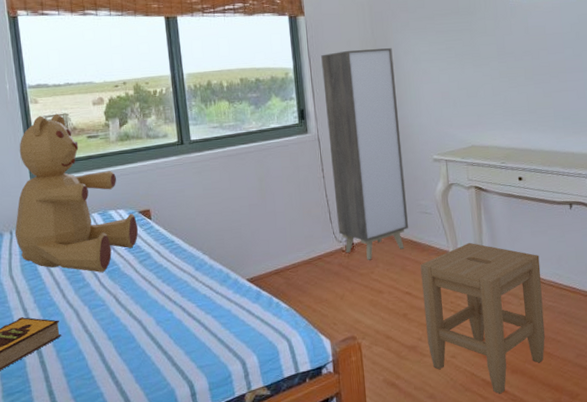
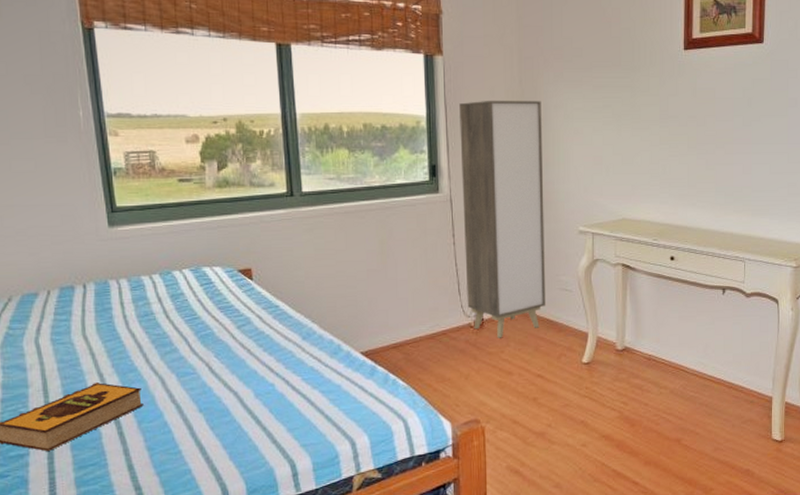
teddy bear: present [14,113,139,273] -> none [88,150,237,337]
stool: present [420,242,545,394] -> none [555,324,685,486]

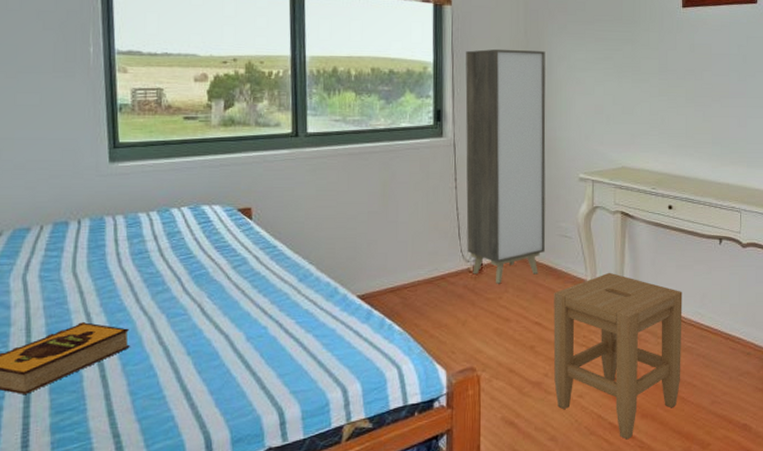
stool: none [555,324,685,486] -> present [553,272,683,440]

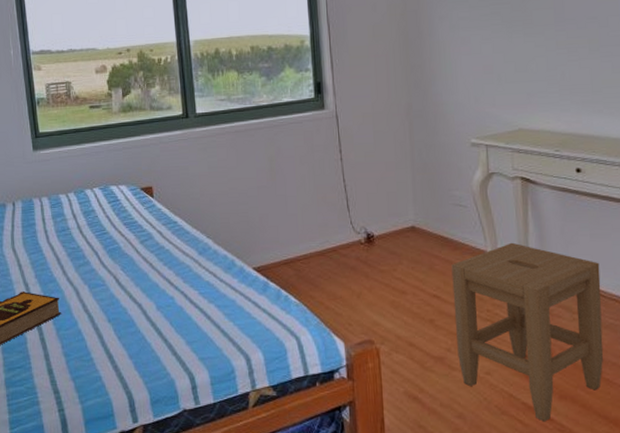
cabinet: present [465,49,546,284] -> none [342,13,438,256]

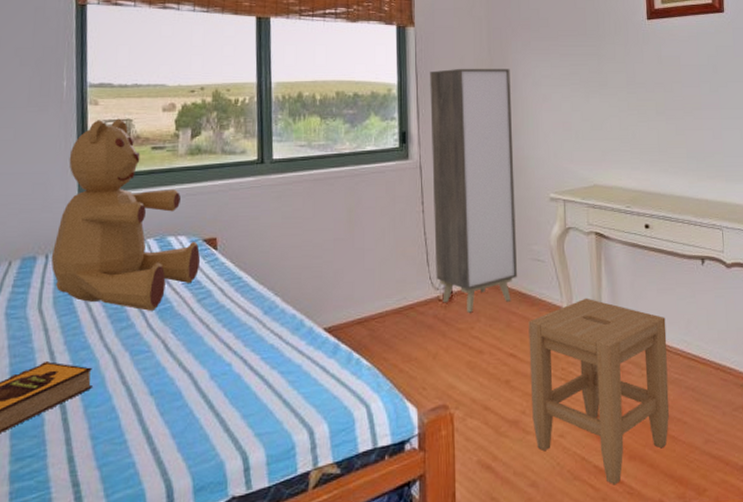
teddy bear: none [17,81,140,250] -> present [51,118,201,311]
cabinet: none [342,13,438,256] -> present [430,68,517,313]

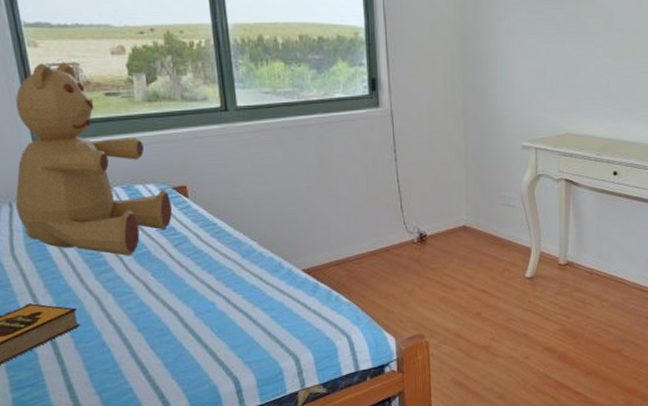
cabinet: present [430,68,517,313] -> none [399,10,489,254]
stool: present [528,298,670,485] -> none [499,239,627,396]

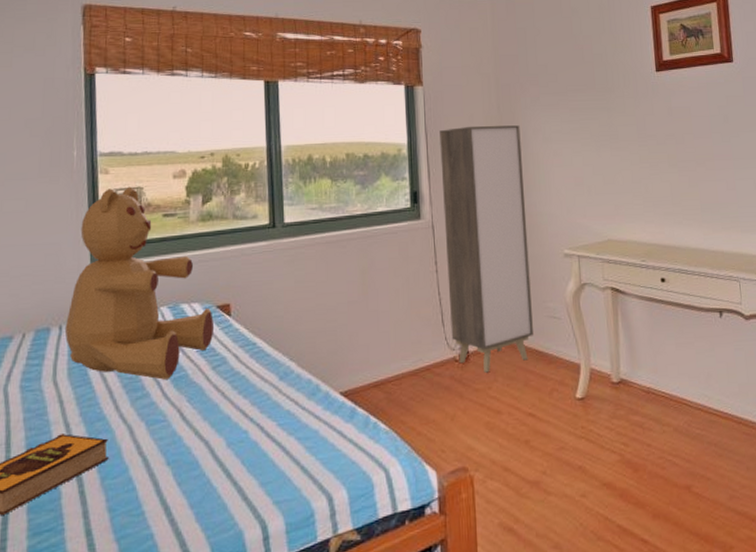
cabinet: none [399,10,489,254] -> present [440,125,533,373]

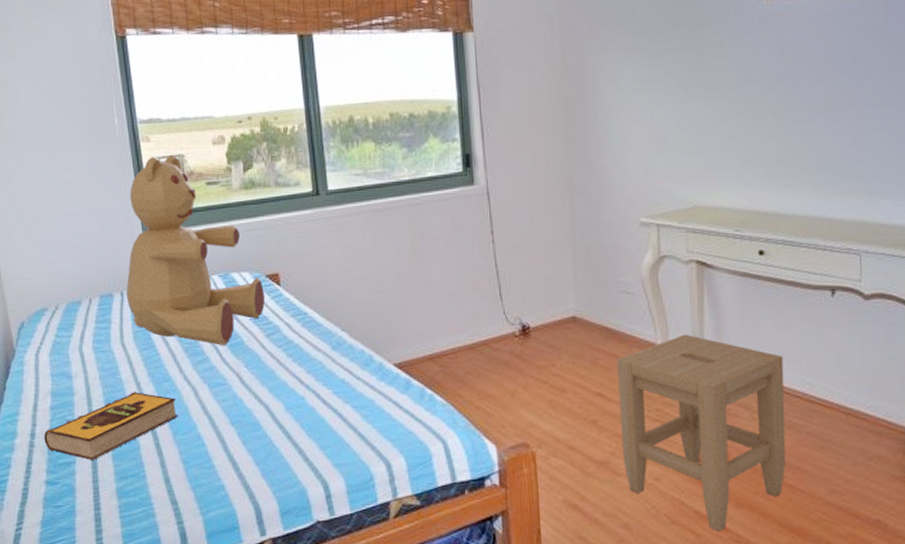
cabinet: present [440,125,533,373] -> none [494,74,603,350]
stool: none [546,354,693,545] -> present [617,334,786,532]

